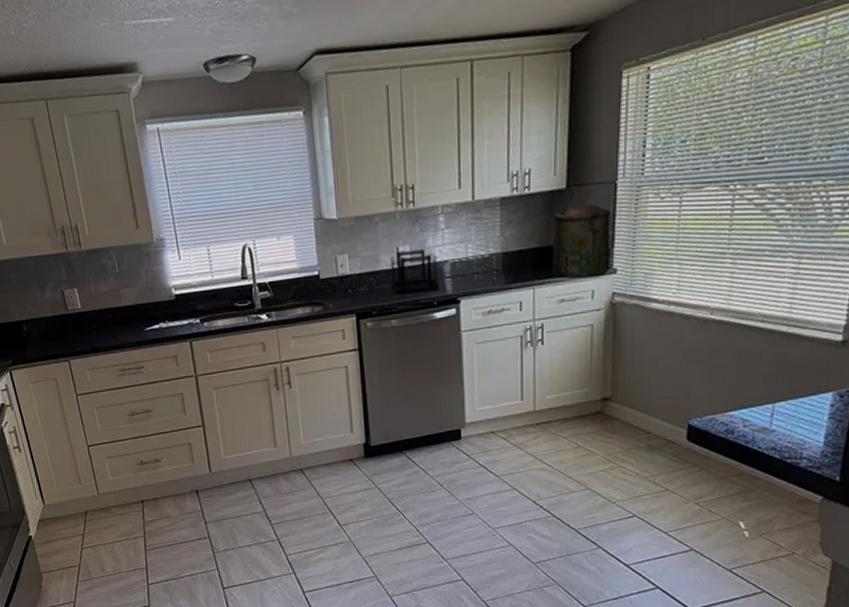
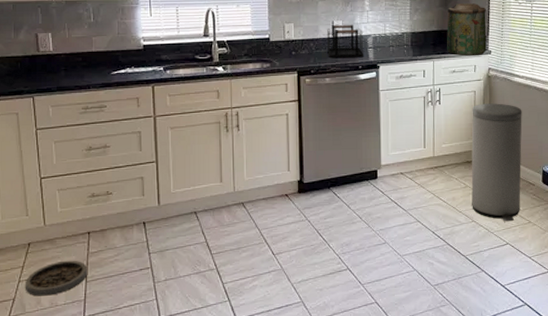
pet bowl: none [87,528,146,563] -> present [24,260,87,296]
pedal bin: none [585,339,661,490] -> present [471,103,522,222]

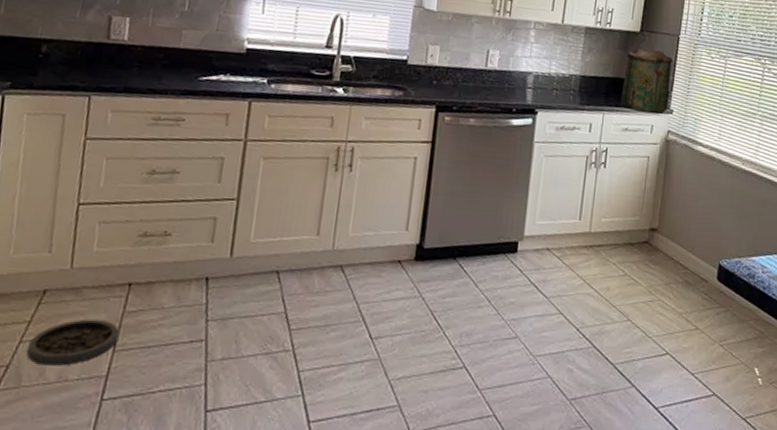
dish rack: present [327,24,364,59] -> none [476,54,524,98]
pedal bin: present [471,103,522,222] -> none [629,172,702,326]

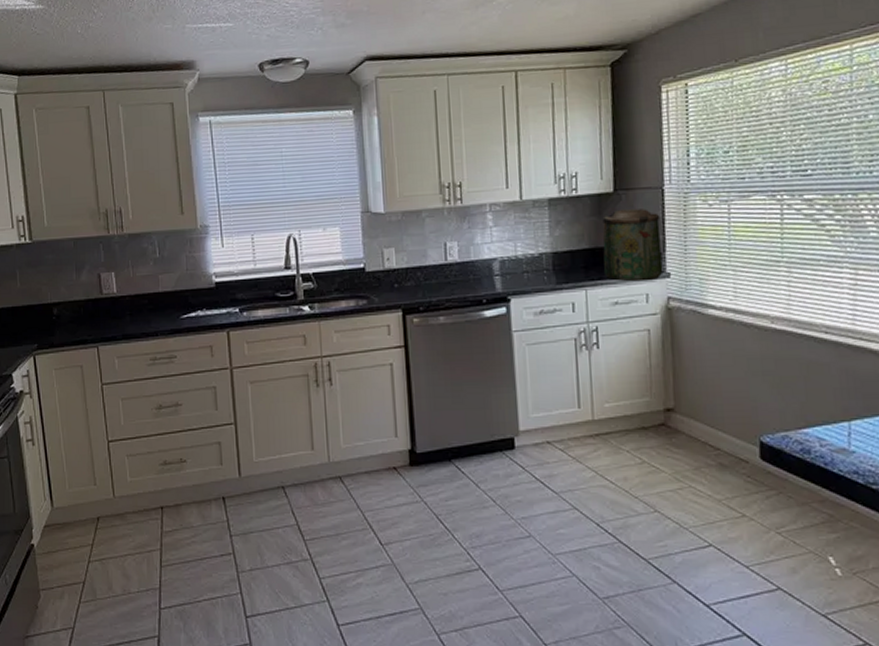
pet bowl: present [27,318,119,366] -> none [95,539,161,581]

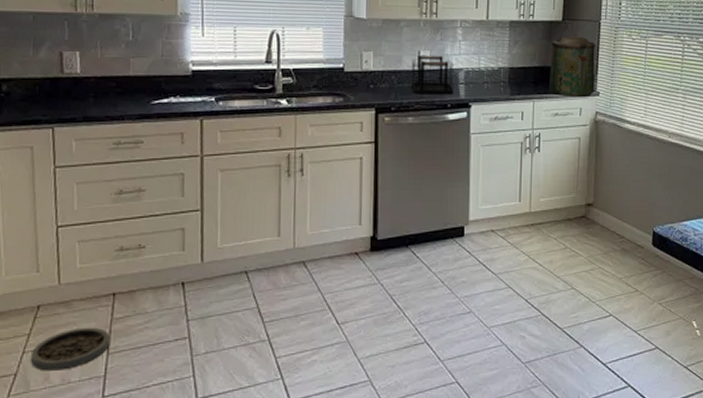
pet bowl: none [95,539,161,581] -> present [30,327,110,371]
dish rack: none [438,245,489,291] -> present [411,55,455,95]

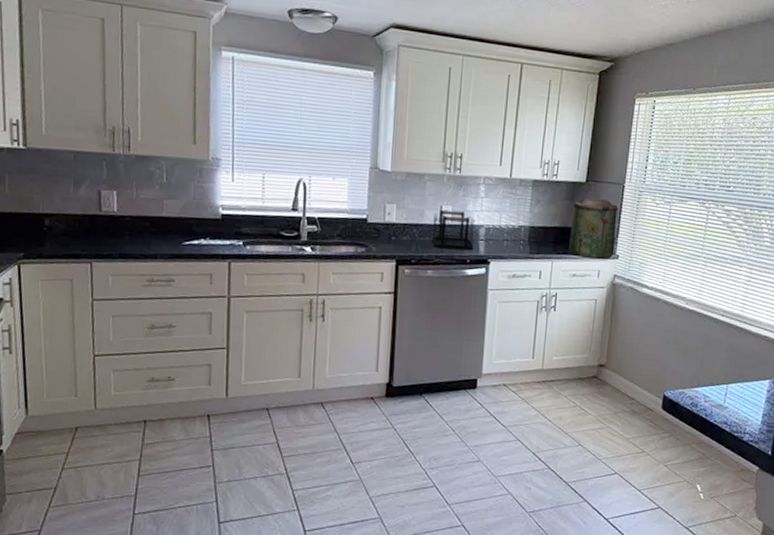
pet bowl: present [30,327,110,371] -> none [68,450,141,488]

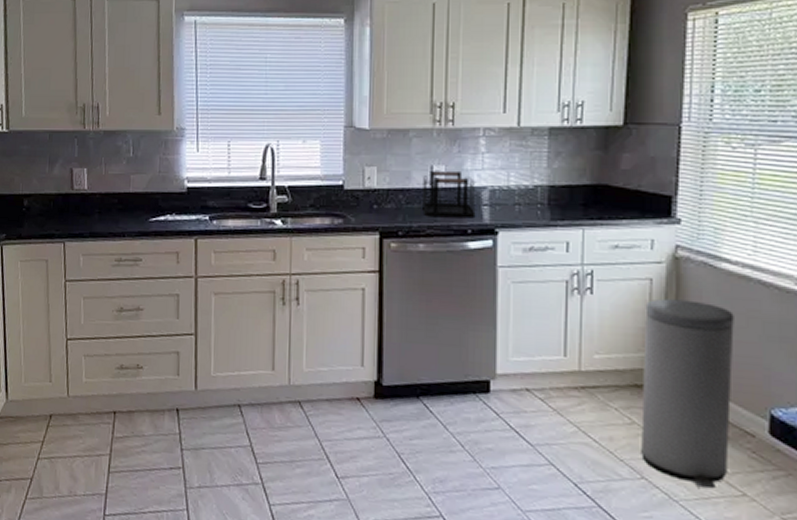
canister: present [568,198,618,260] -> none [604,146,673,226]
pedal bin: none [580,314,647,449] -> present [641,298,734,489]

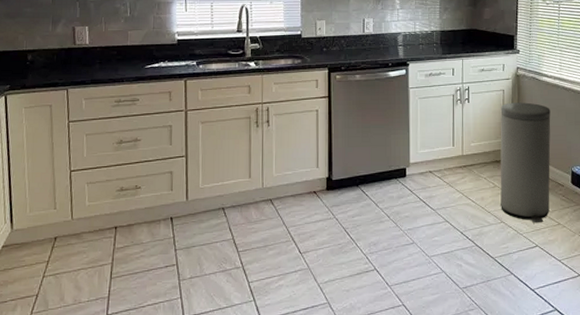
dish rack: present [423,170,476,218] -> none [358,22,394,56]

